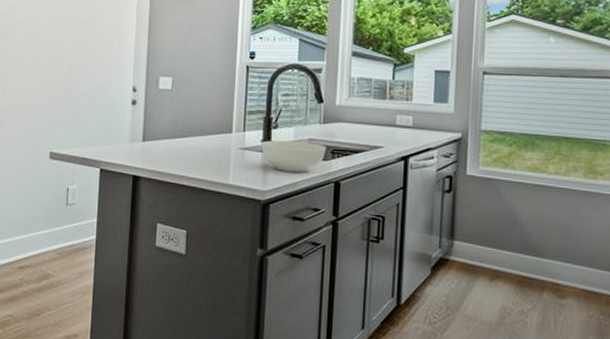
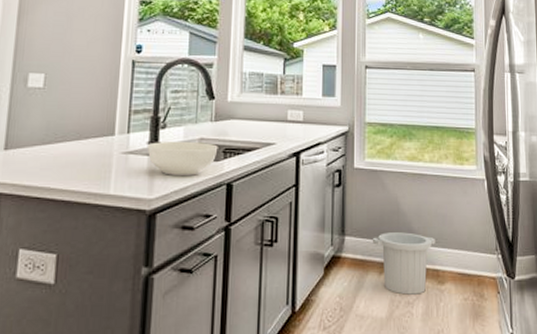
trash can: none [483,241,557,306] -> present [372,232,435,295]

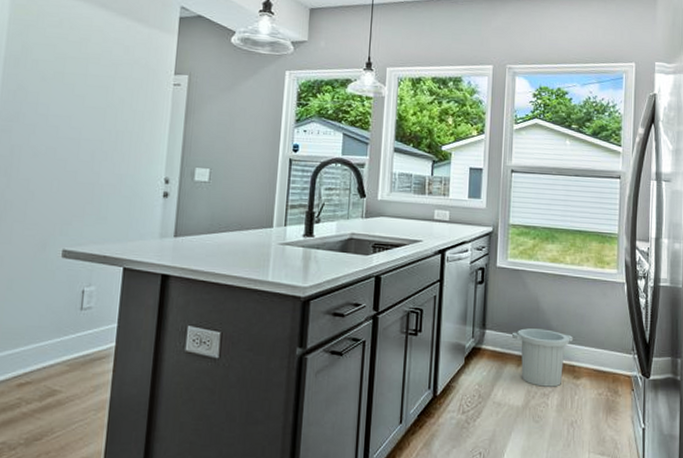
bowl: present [147,141,218,176] -> none [302,234,368,267]

